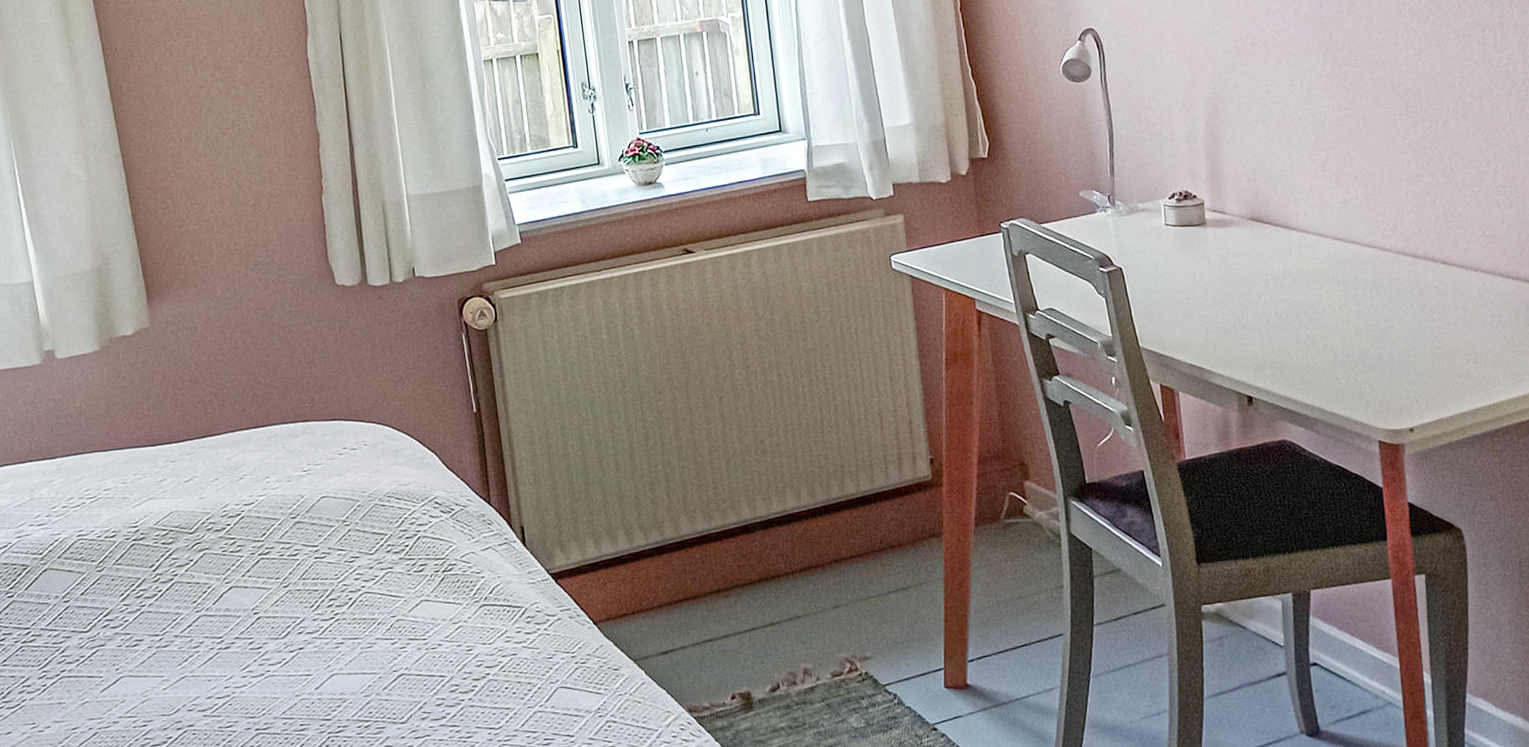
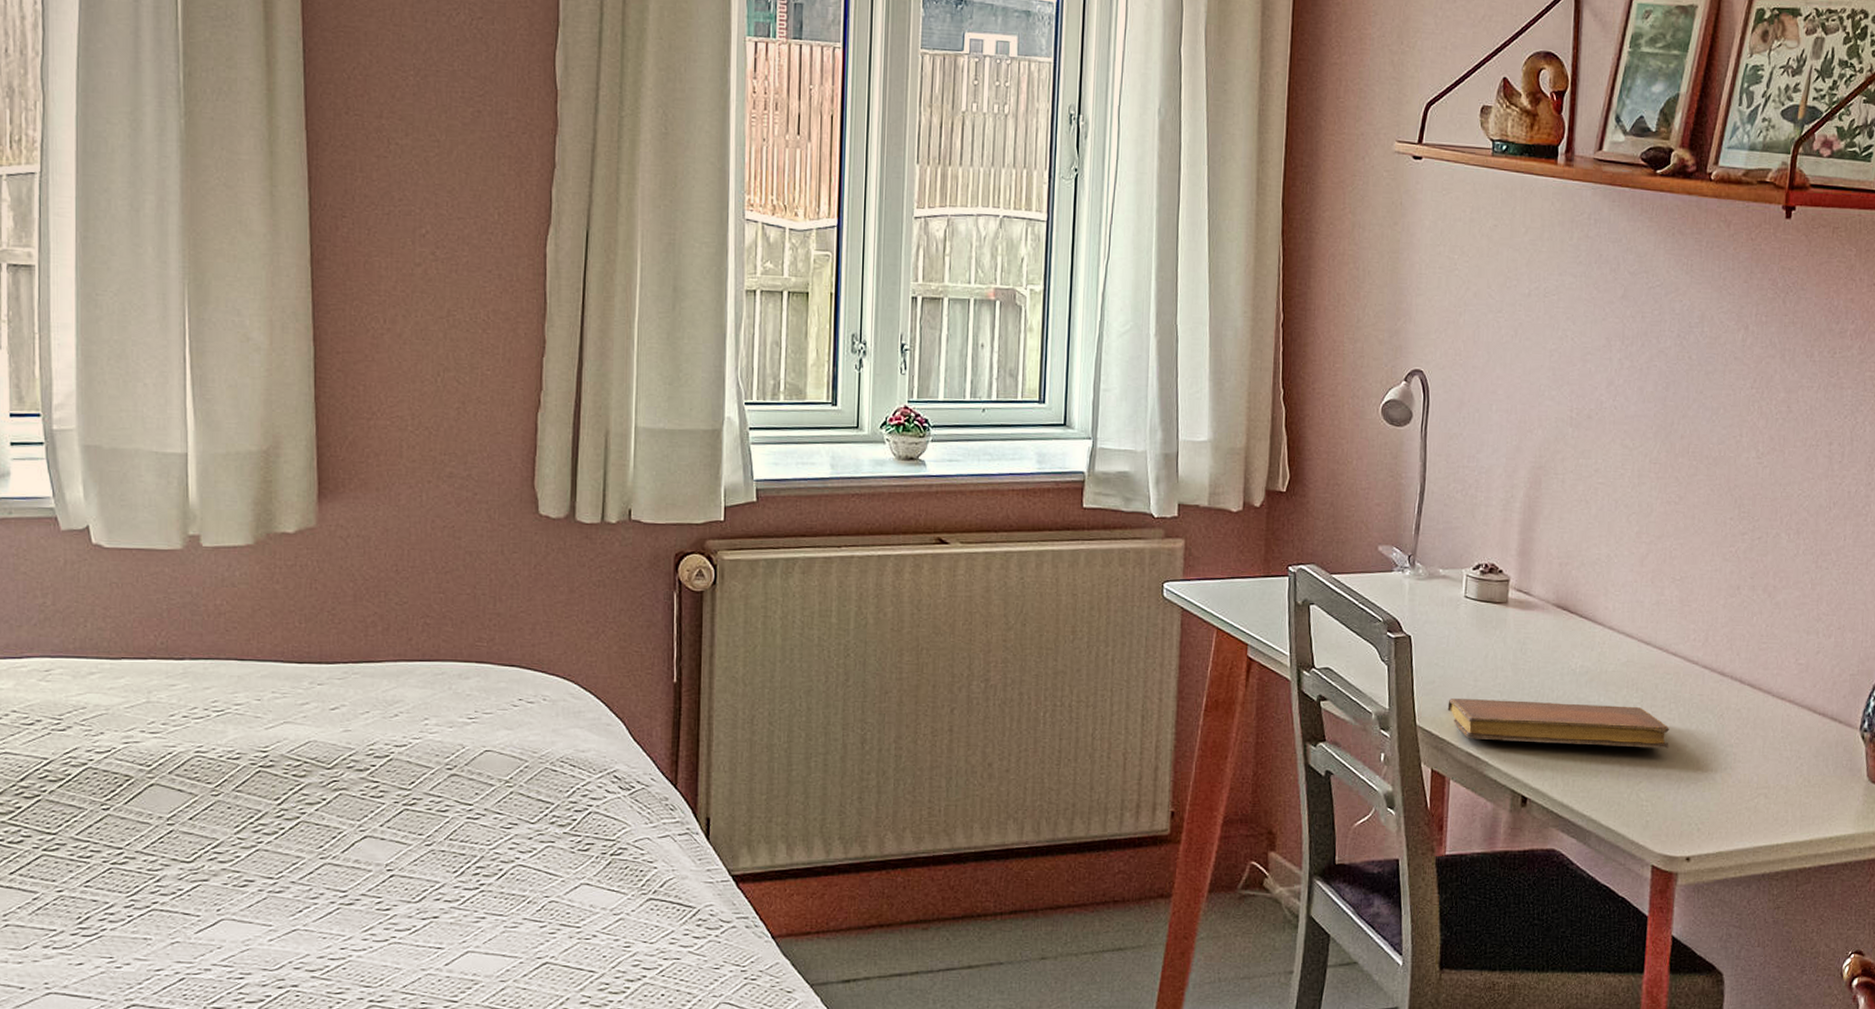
notebook: none [1165,299,1377,352] -> present [1447,699,1669,749]

